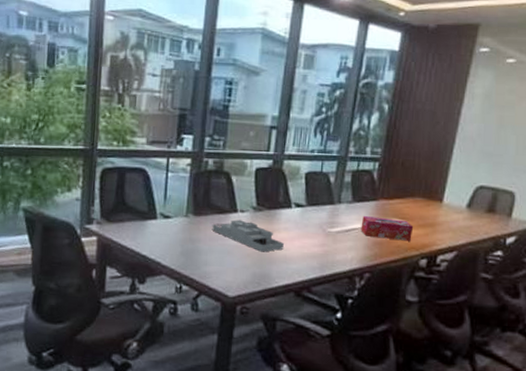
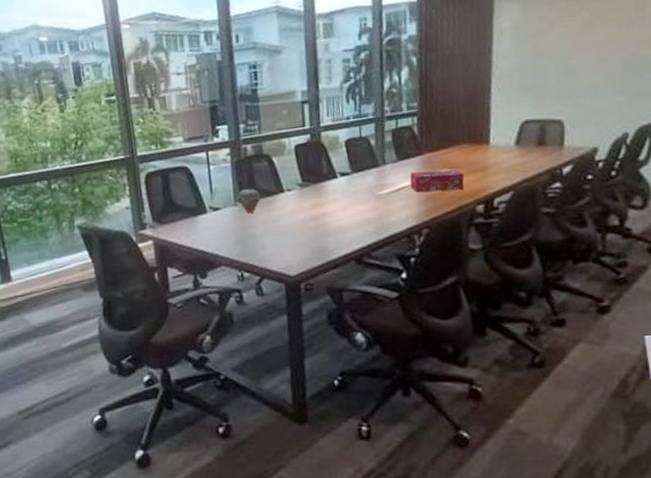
jar: none [189,202,213,226] -> present [237,188,261,213]
desk organizer: present [212,220,285,252] -> none [261,199,337,227]

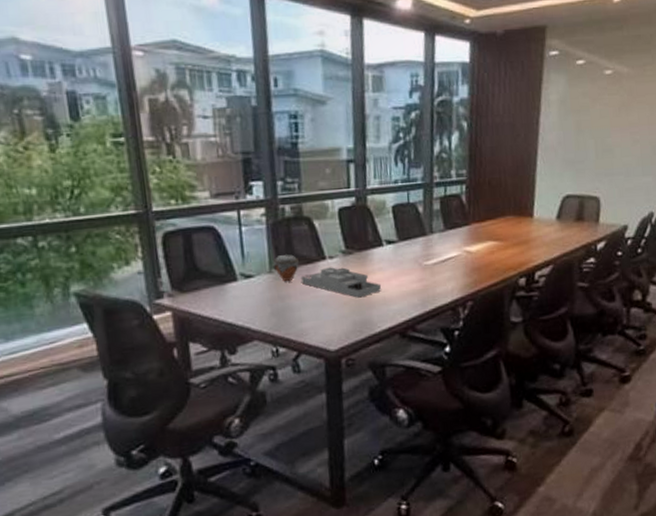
desk organizer: none [261,199,337,227] -> present [300,267,382,298]
tissue box: present [410,169,465,192] -> none [456,241,509,264]

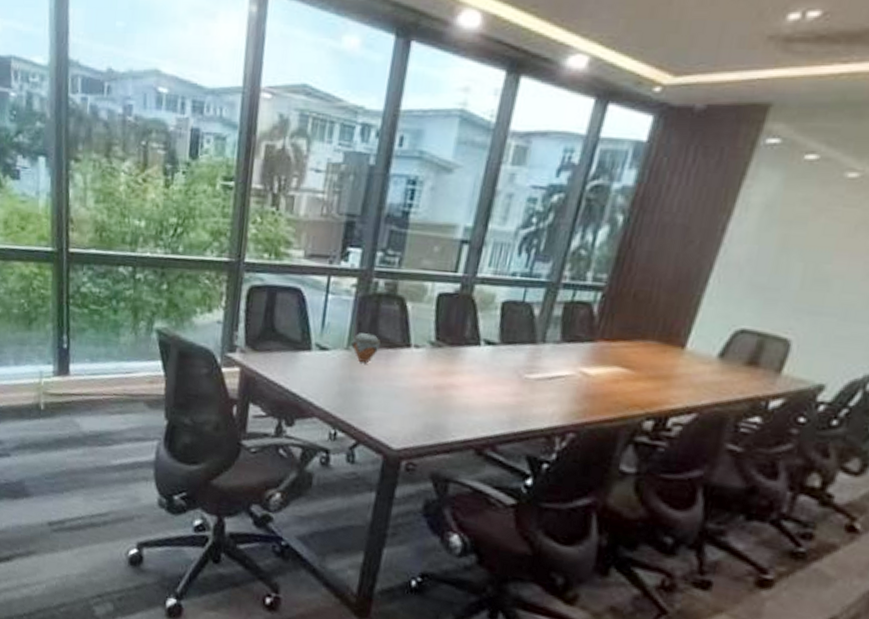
desk organizer: present [300,267,382,298] -> none [377,356,468,399]

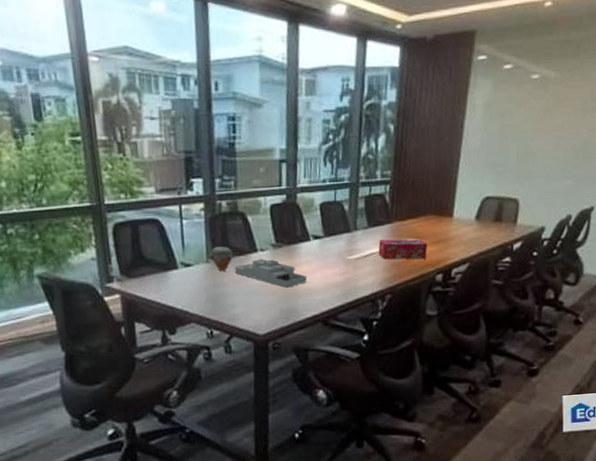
desk organizer: none [377,356,468,399] -> present [234,259,308,288]
tissue box: none [568,359,641,397] -> present [378,239,428,260]

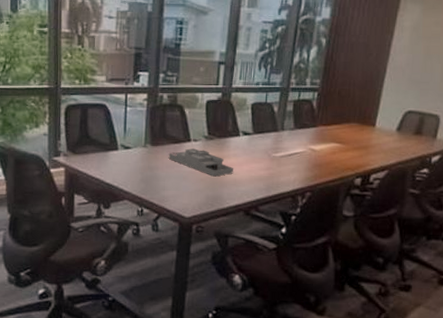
jar: present [209,246,233,270] -> none [147,134,169,155]
tissue box: present [378,239,428,260] -> none [302,140,349,163]

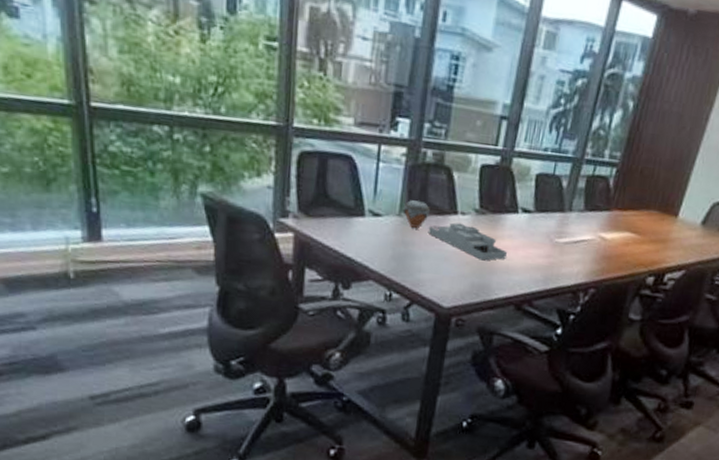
jar: none [147,134,169,155] -> present [403,200,430,228]

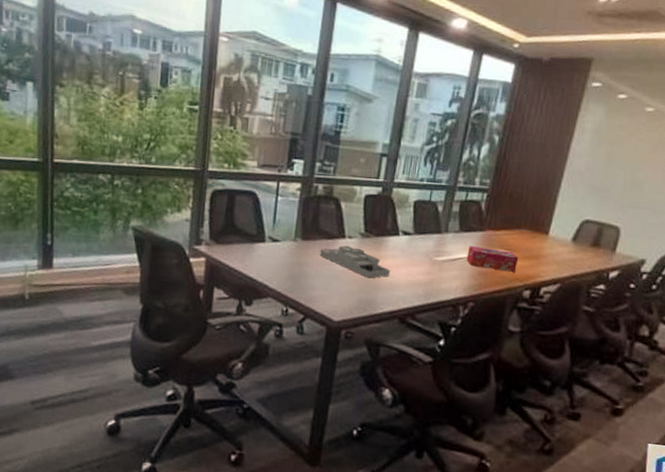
jar: present [403,200,430,228] -> none [298,227,321,251]
tissue box: none [590,226,645,257] -> present [466,245,519,273]

